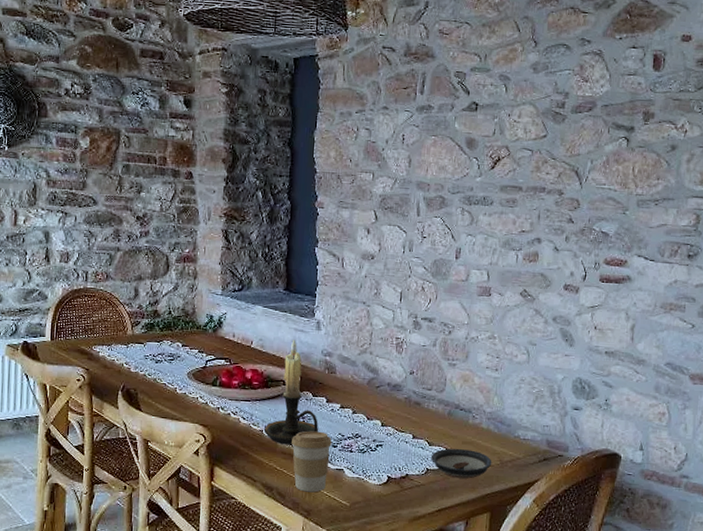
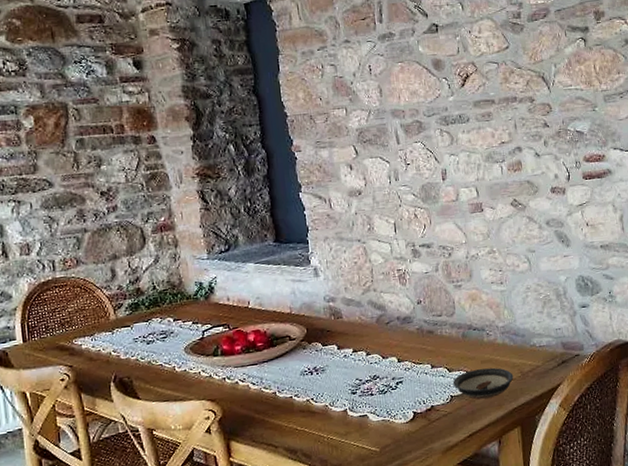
candle holder: present [264,340,319,445] -> none [277,291,335,402]
coffee cup: present [292,431,332,493] -> none [308,380,352,447]

